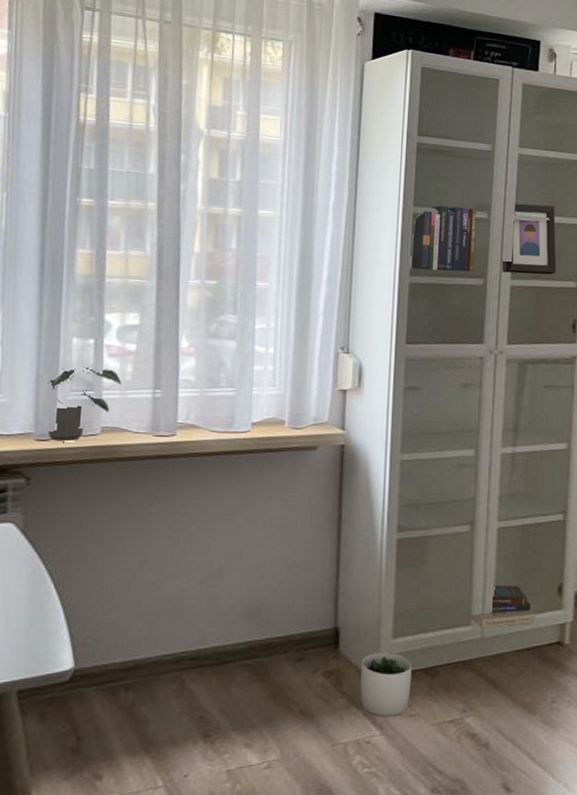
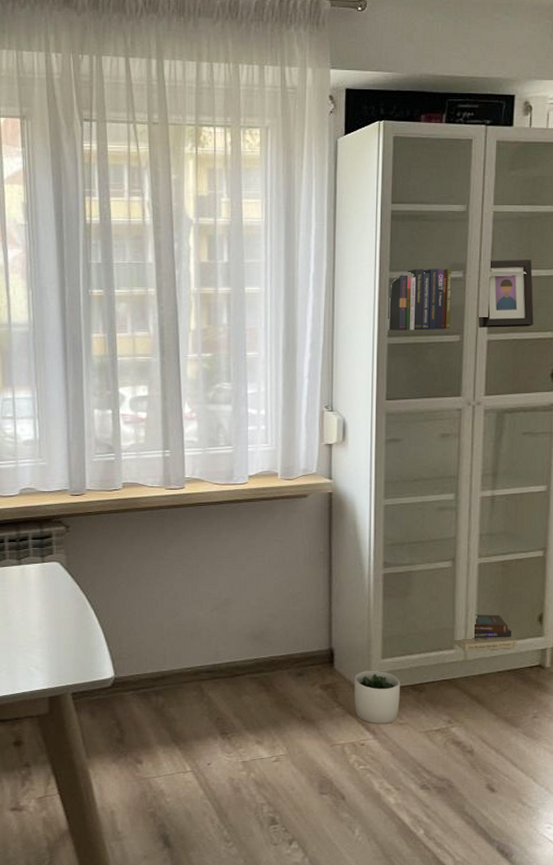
potted plant: present [47,365,122,442] -> none [77,432,136,496]

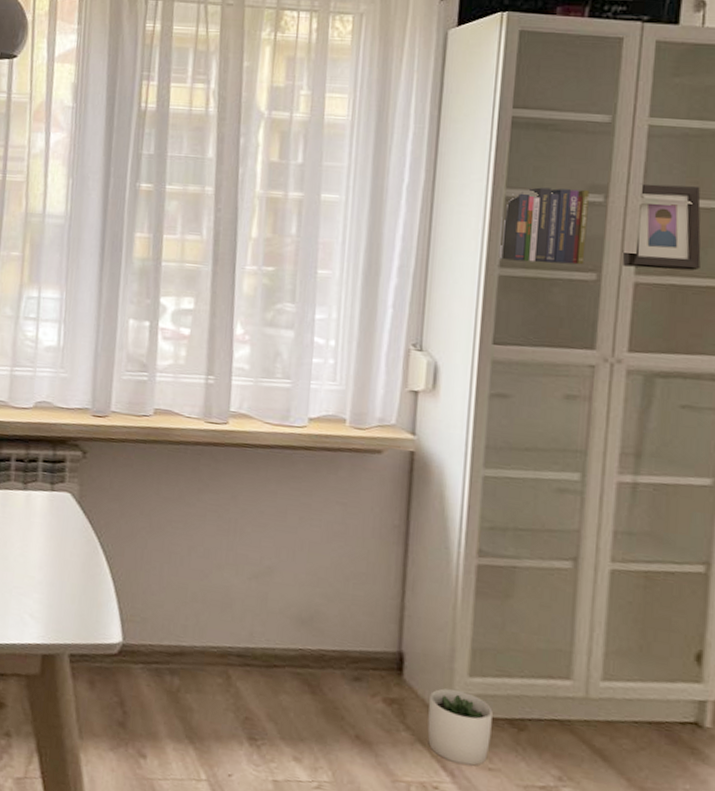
books: present [447,614,518,653] -> none [561,637,664,694]

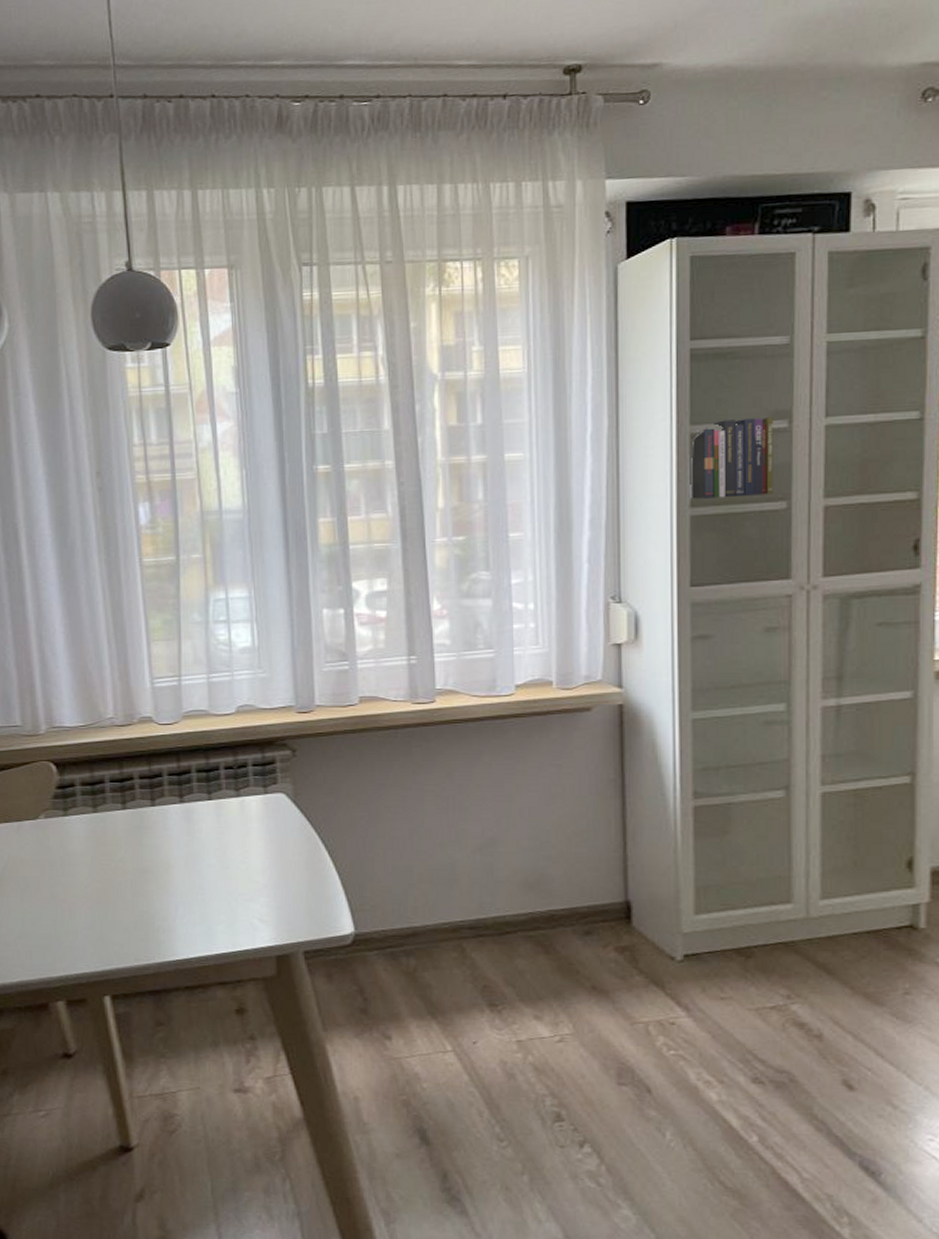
planter: present [427,688,493,766] -> none [659,928,720,999]
picture frame: present [622,183,701,271] -> none [810,399,887,490]

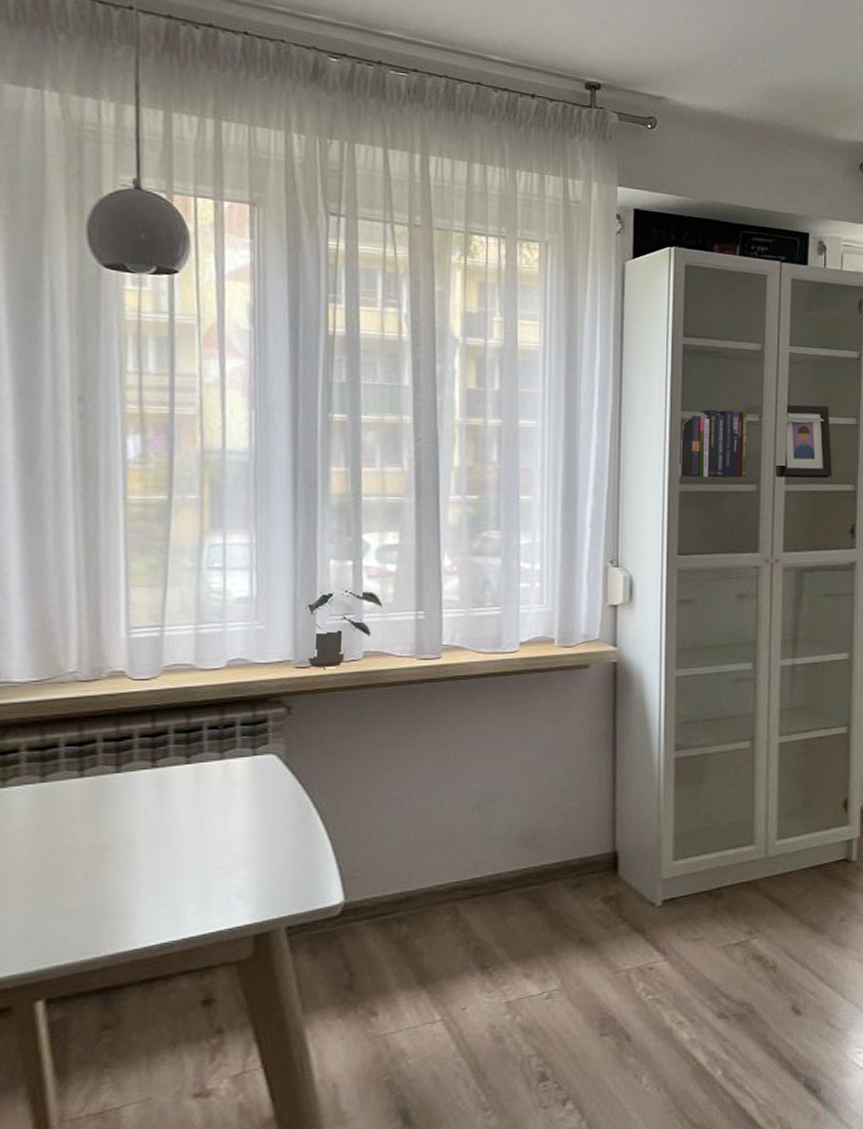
potted plant: none [303,635,375,713] -> present [305,588,383,668]
picture frame: none [810,399,887,490] -> present [775,404,832,479]

